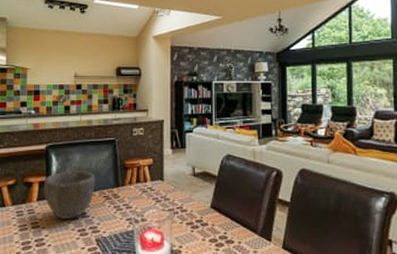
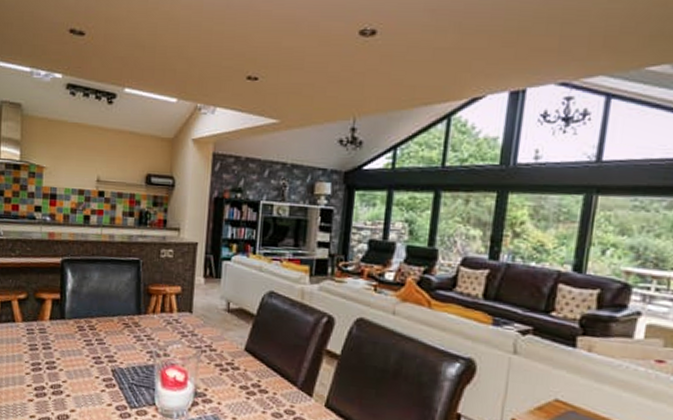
bowl: present [44,170,95,220] -> none [57,289,115,345]

